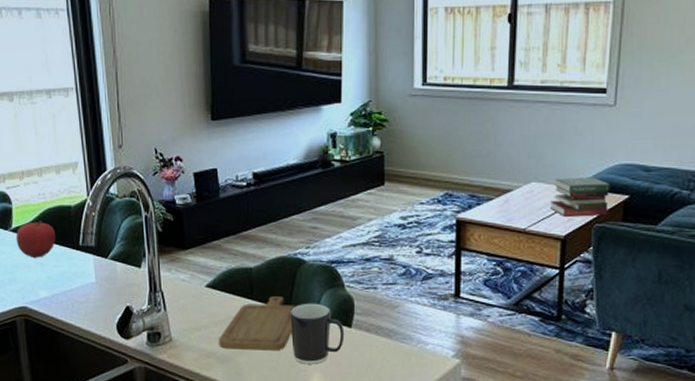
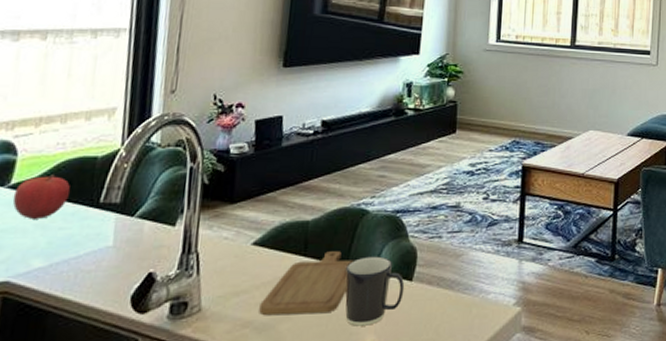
books: present [550,177,611,217] -> none [606,126,655,161]

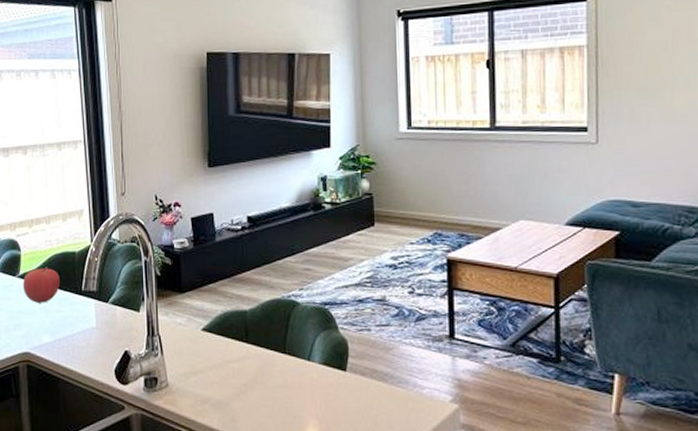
chopping board: present [259,251,353,315] -> none [214,339,289,396]
mug: present [345,256,405,326] -> none [284,346,340,410]

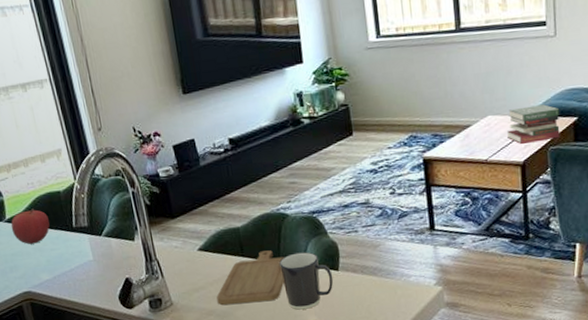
chopping board: none [214,339,289,396] -> present [216,250,285,305]
mug: none [284,346,340,410] -> present [279,252,334,310]
books: none [540,214,600,254] -> present [507,104,560,144]

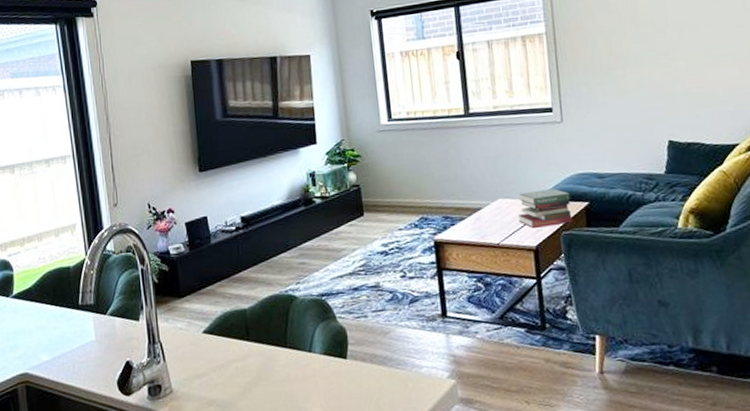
fruit: present [10,208,50,244] -> none [17,284,57,322]
chopping board: present [216,250,285,305] -> none [218,335,291,394]
mug: present [279,252,334,310] -> none [285,337,342,402]

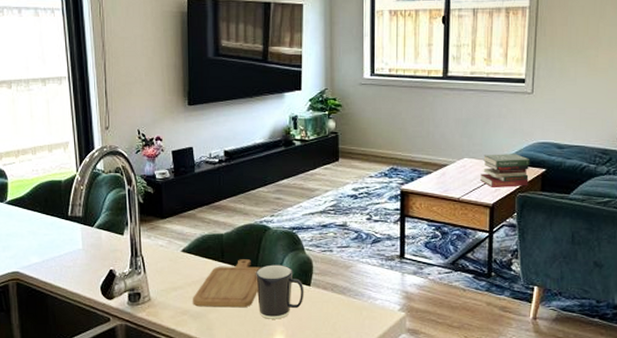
chopping board: none [218,335,291,394] -> present [193,259,261,308]
mug: none [285,337,342,402] -> present [256,264,304,319]

